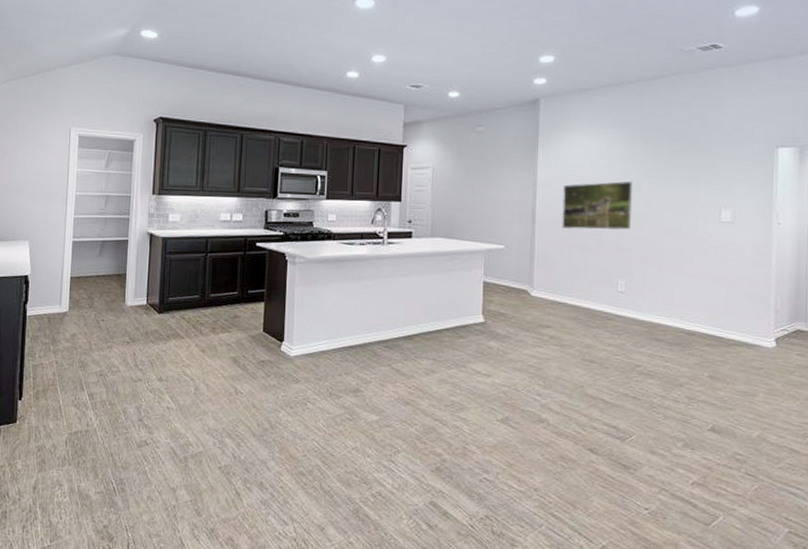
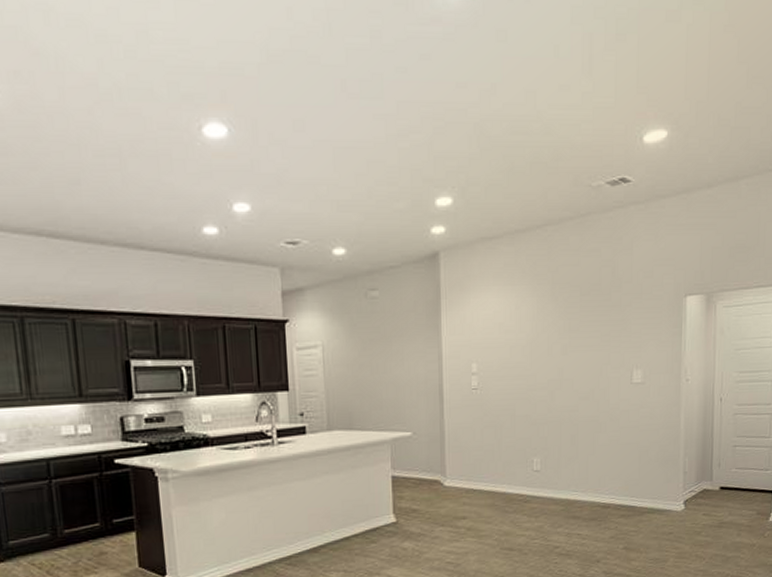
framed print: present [562,181,633,230] -> none [470,345,545,407]

